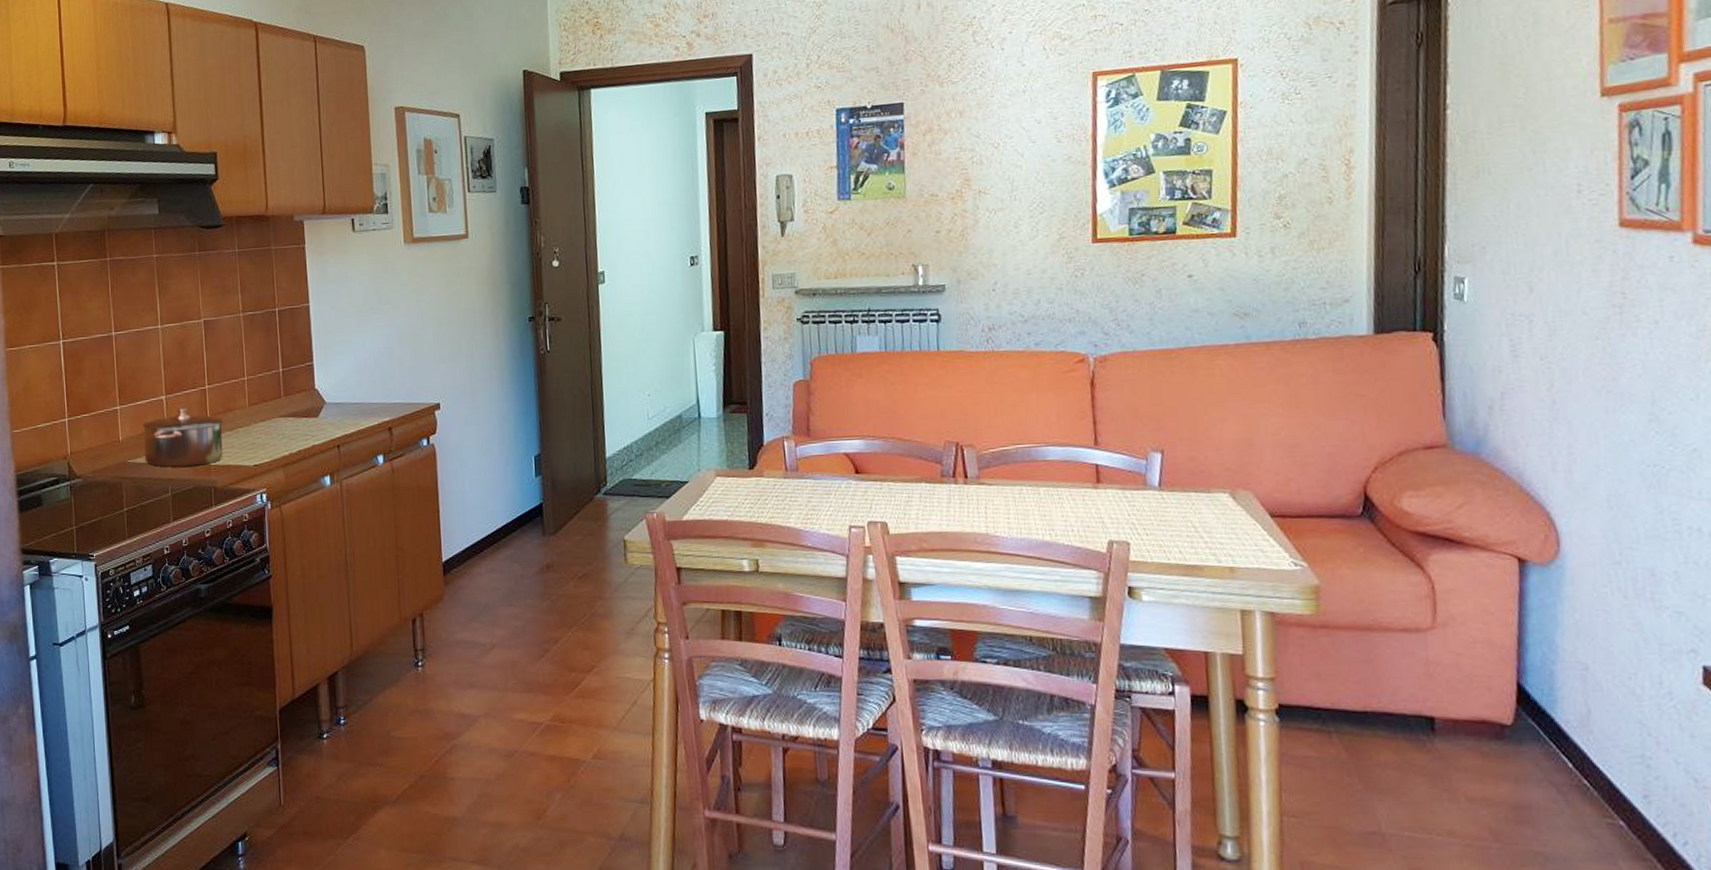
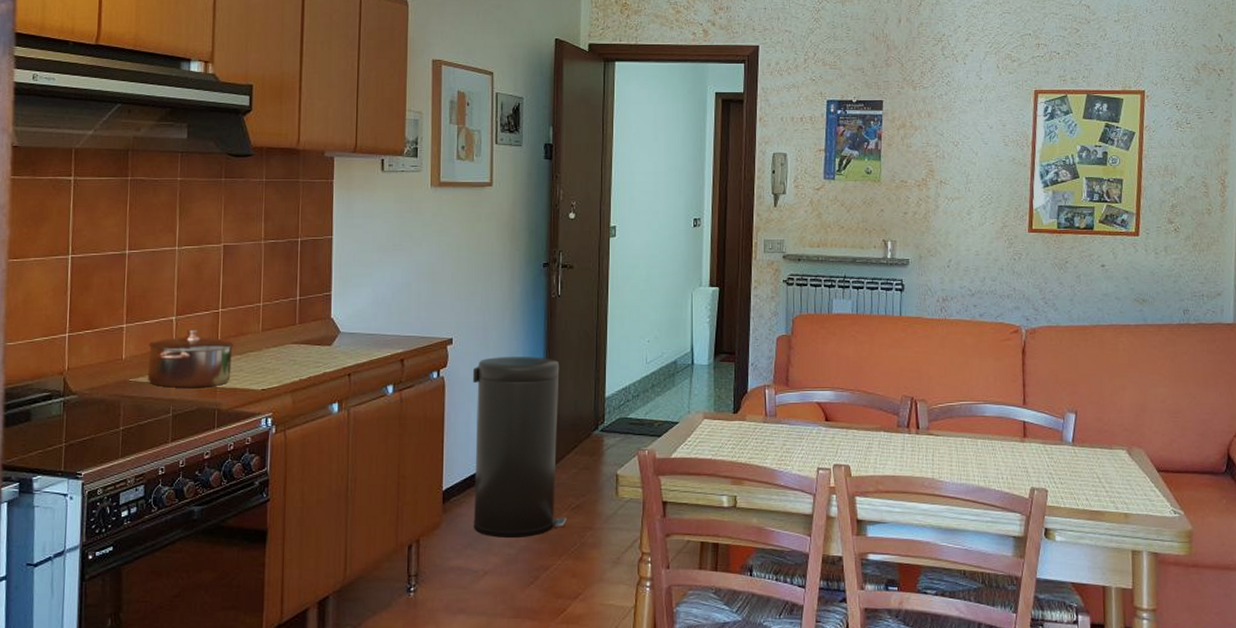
pedal bin: none [463,418,574,609] -> present [472,357,567,538]

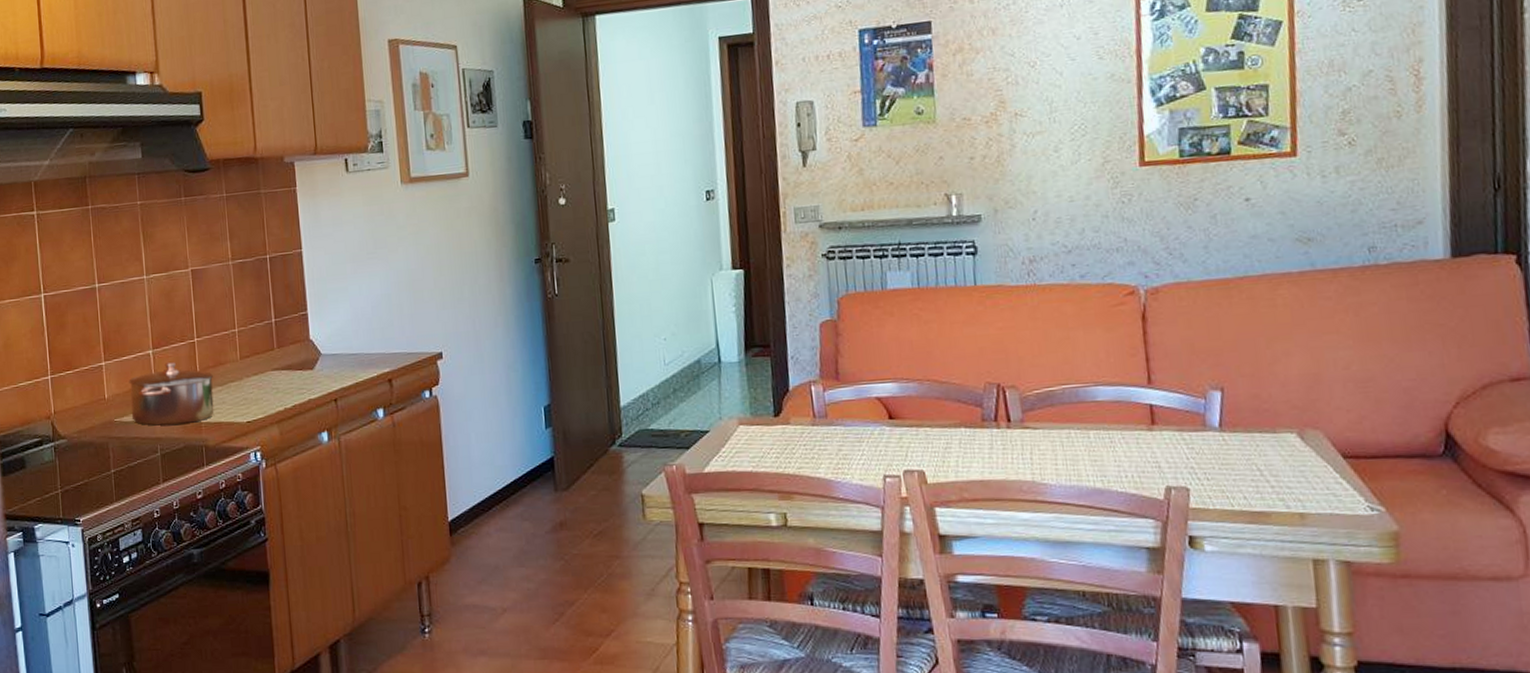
pedal bin: present [472,357,567,538] -> none [467,366,589,571]

